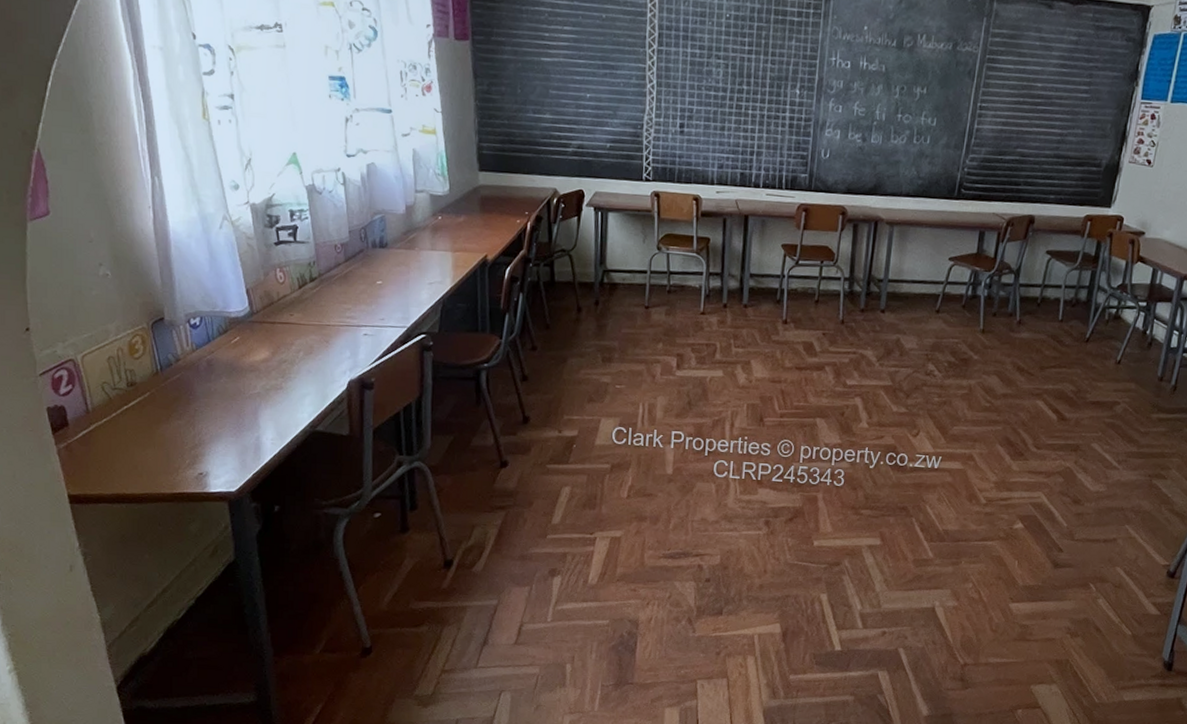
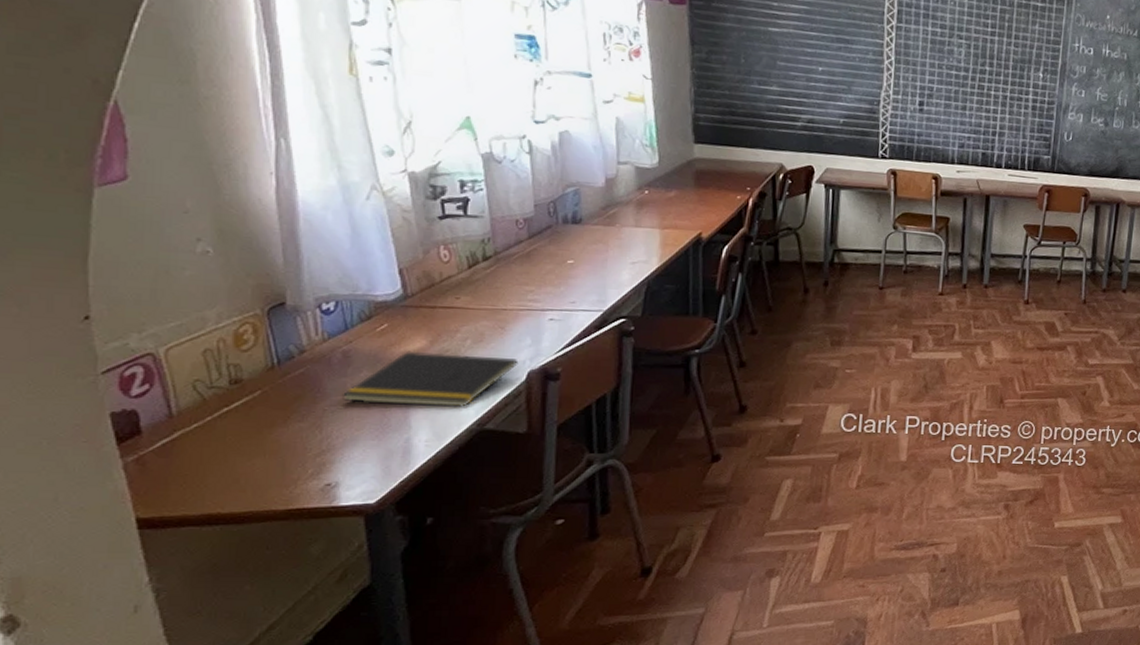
notepad: none [207,360,341,411] -> present [341,350,519,407]

